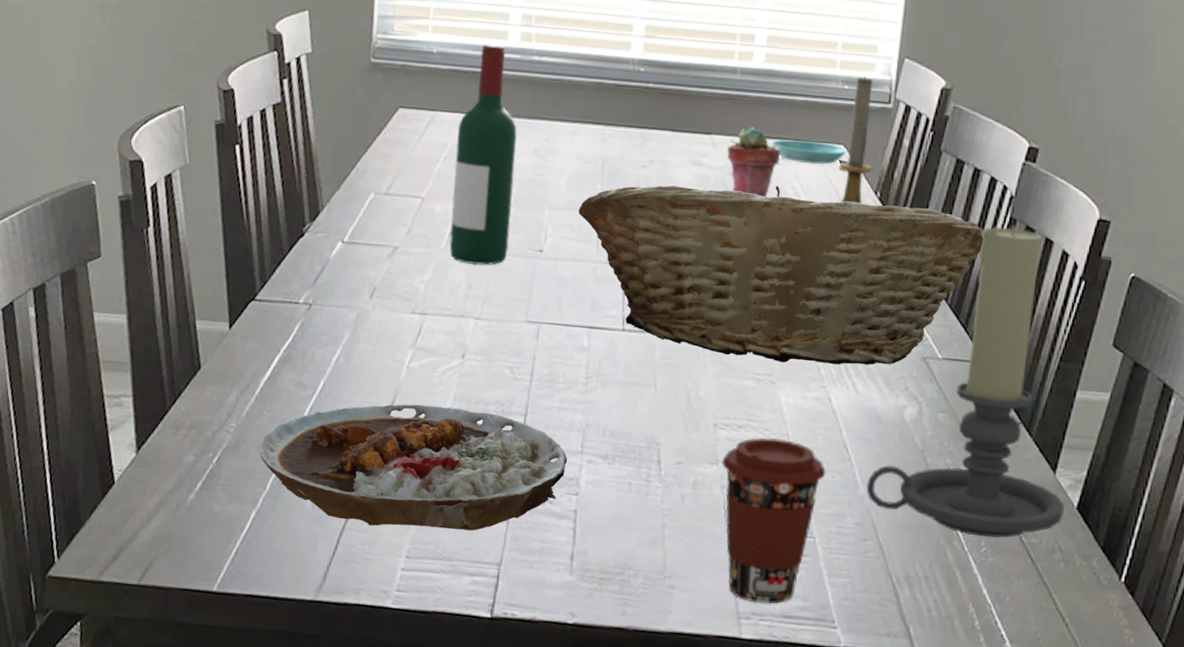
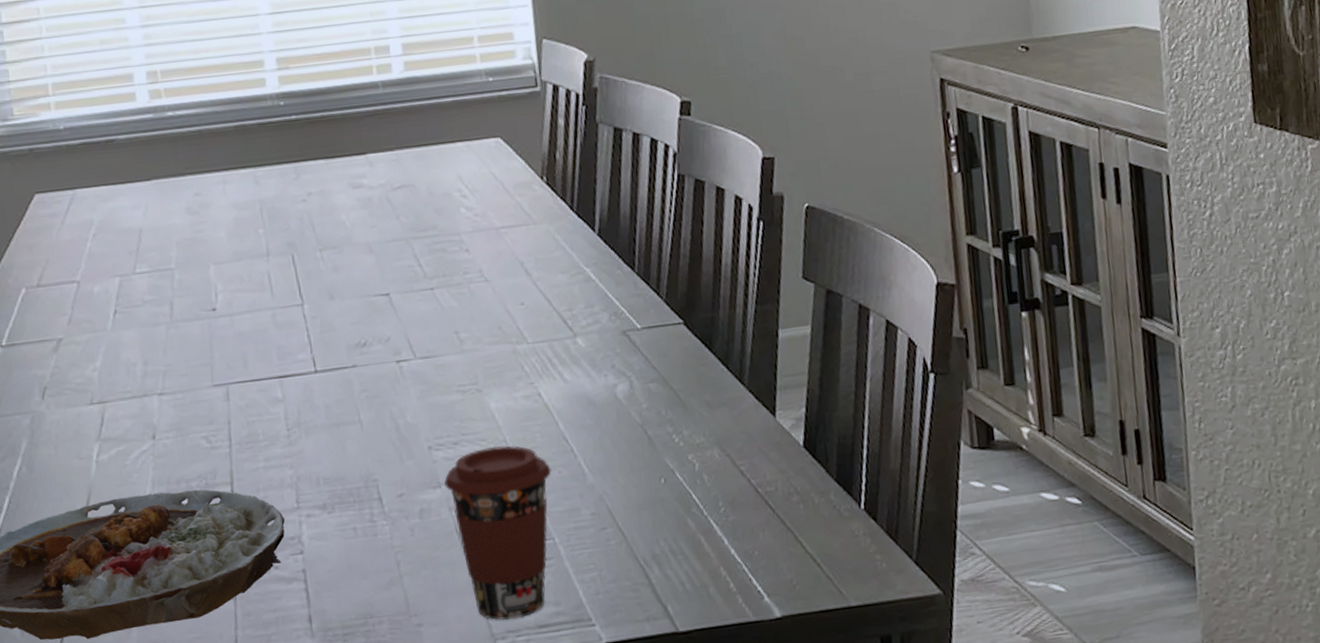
wine bottle: present [449,43,518,266] -> none [101,107,180,340]
fruit basket: present [578,185,985,365] -> none [245,181,658,374]
potted succulent: present [726,126,780,198] -> none [384,137,440,208]
saucer: present [770,139,848,165] -> none [427,138,505,165]
candle holder: present [836,76,873,205] -> none [499,64,534,197]
candle holder: present [866,225,1065,538] -> none [594,180,793,499]

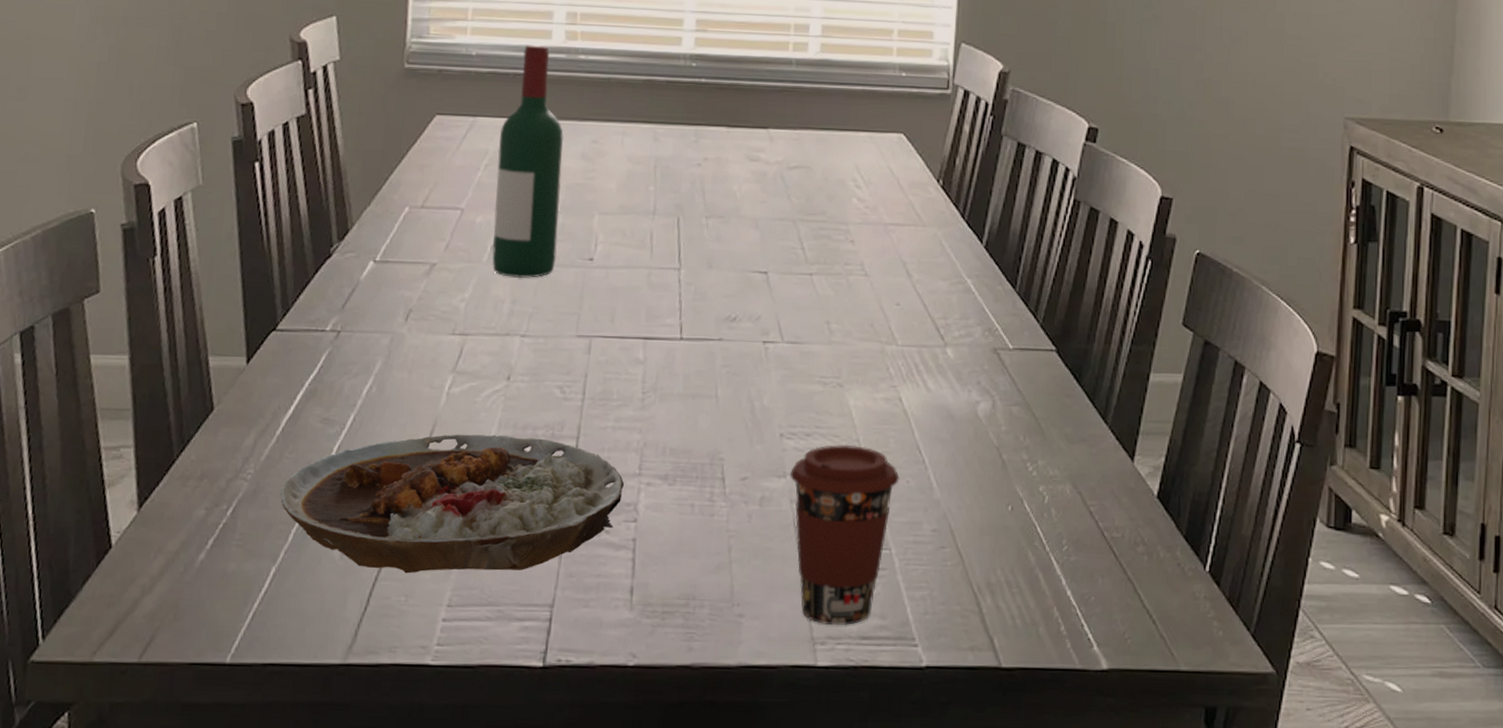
wine bottle: none [101,107,180,340] -> present [492,43,564,279]

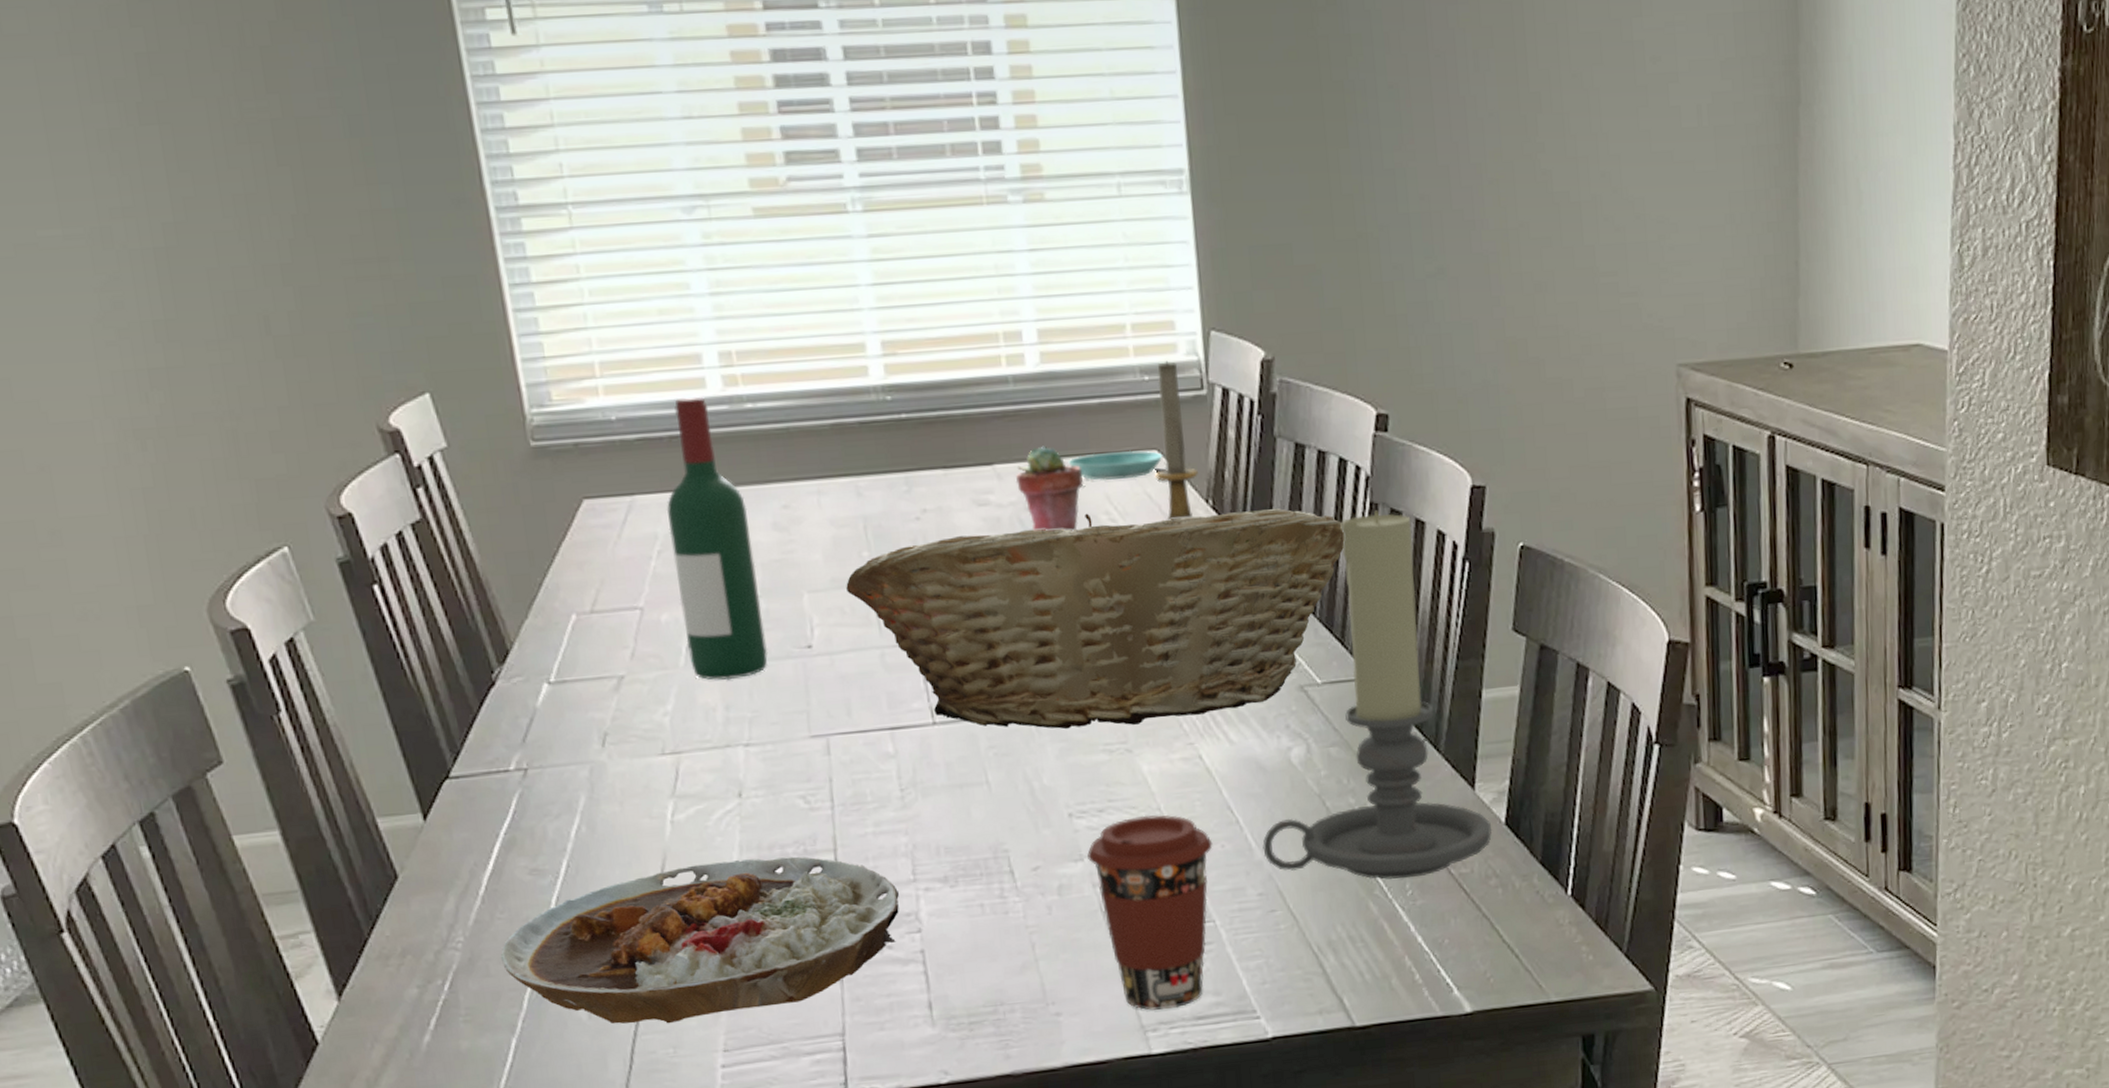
fruit basket: none [630,178,1050,363] -> present [846,507,1345,730]
potted succulent: none [784,118,840,192] -> present [1015,445,1084,532]
saucer: none [829,129,908,155] -> present [1068,450,1163,481]
candle holder: none [898,62,934,194] -> present [1155,360,1198,522]
candle holder: none [942,207,1145,535] -> present [1262,510,1492,880]

